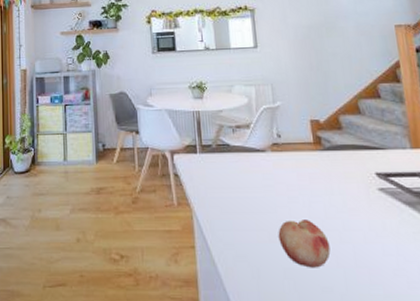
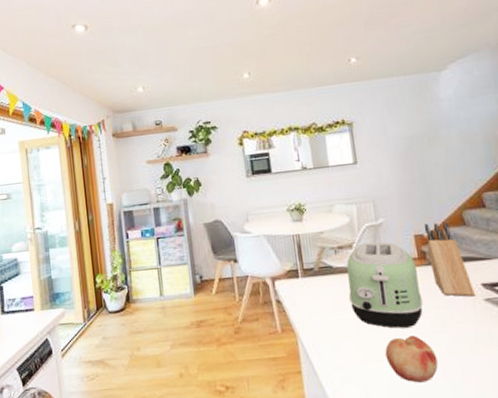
toaster: none [243,124,317,211] -> present [346,241,423,328]
knife block: none [320,109,369,185] -> present [424,221,475,297]

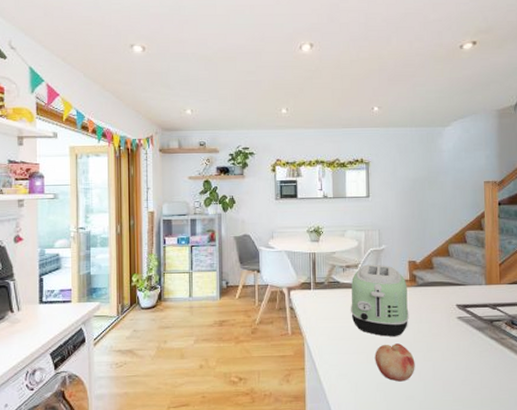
knife block: present [424,221,475,297] -> none [417,252,450,315]

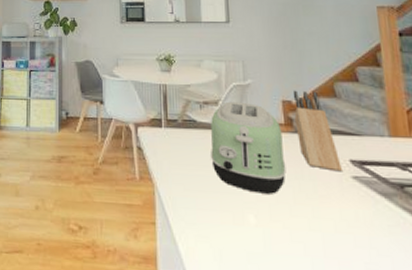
fruit: present [375,343,415,382] -> none [243,203,298,255]
knife block: none [417,252,450,315] -> present [292,90,342,172]

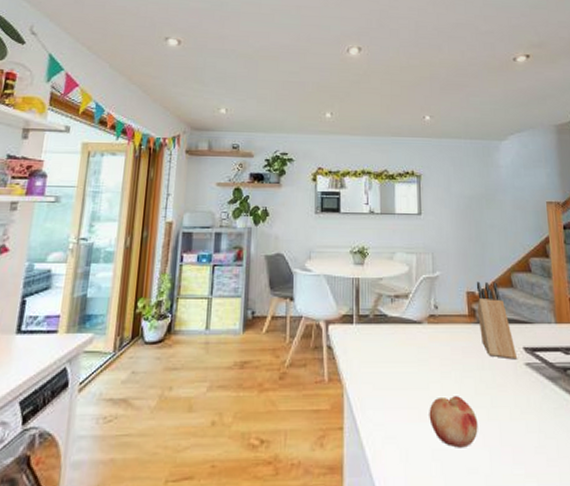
toaster: present [211,101,286,194] -> none [400,294,469,387]
fruit: none [243,203,298,255] -> present [429,396,478,448]

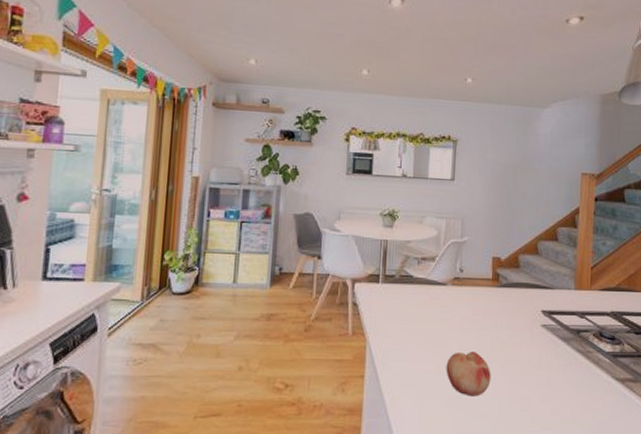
knife block: present [476,281,517,360] -> none [501,248,534,321]

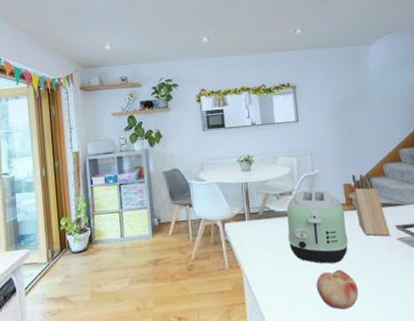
toaster: none [423,257,489,343] -> present [287,189,349,264]
knife block: none [501,248,534,321] -> present [351,173,390,237]

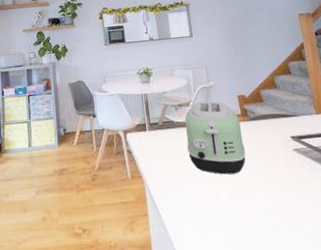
fruit: present [316,270,359,310] -> none [216,181,260,223]
knife block: present [351,173,390,237] -> none [245,85,286,148]

